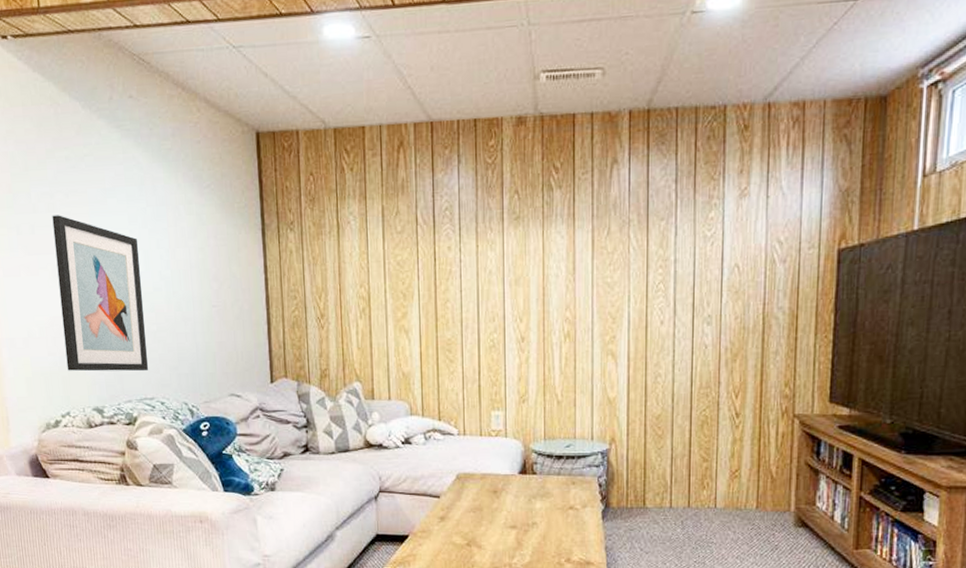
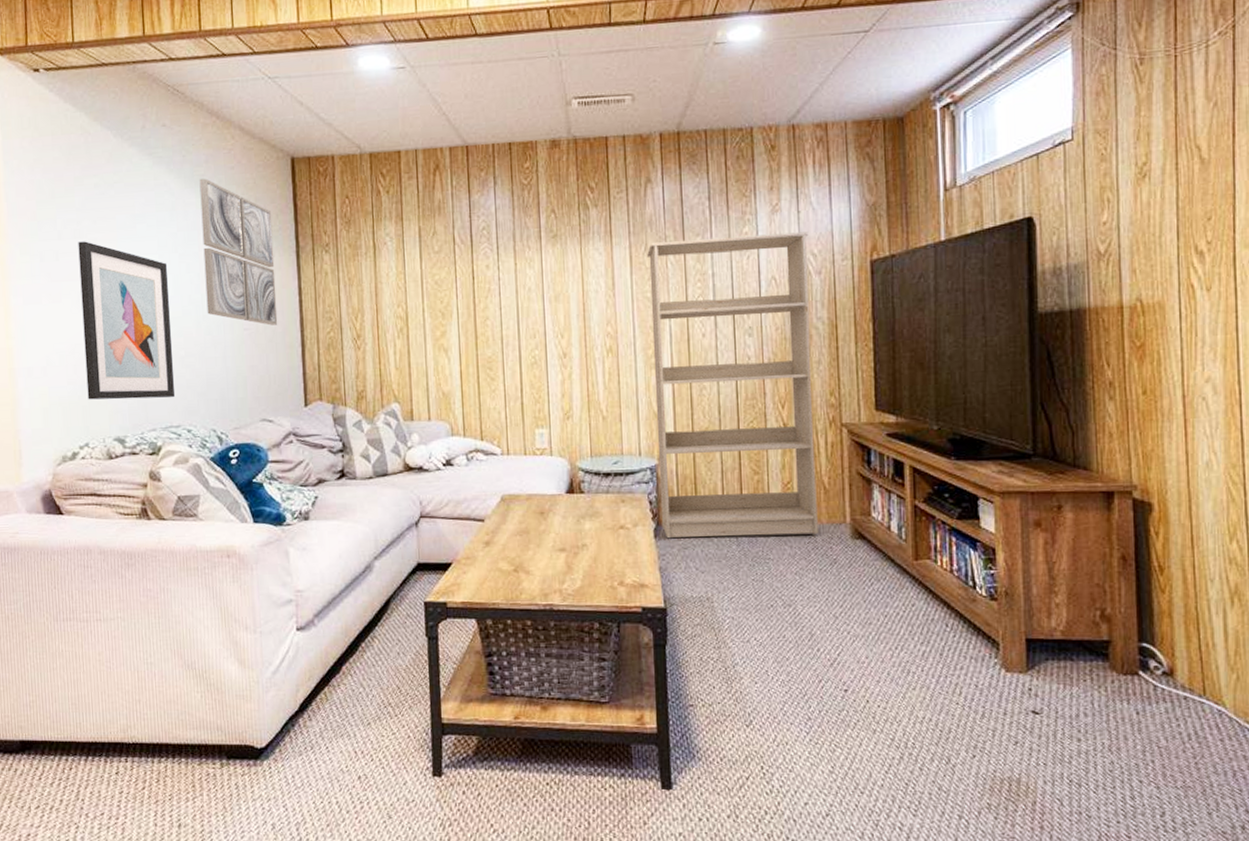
wall art: none [166,152,245,303] -> present [199,178,278,326]
bookcase: none [609,218,776,521] -> present [647,231,818,539]

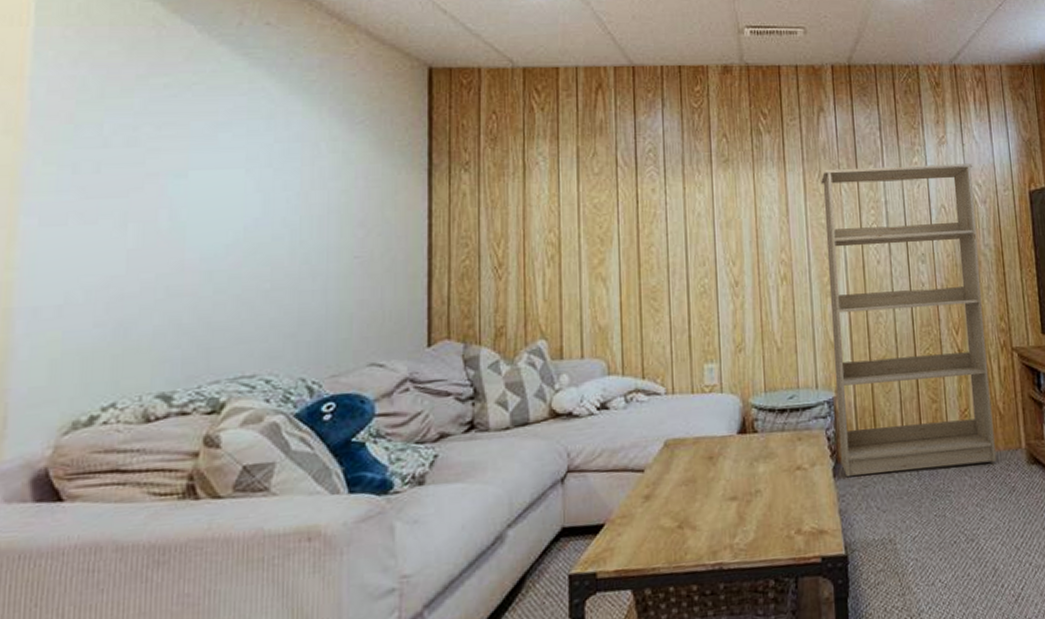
wall art: present [78,241,176,400] -> none [122,150,255,347]
wall art: present [199,178,278,326] -> none [306,84,400,253]

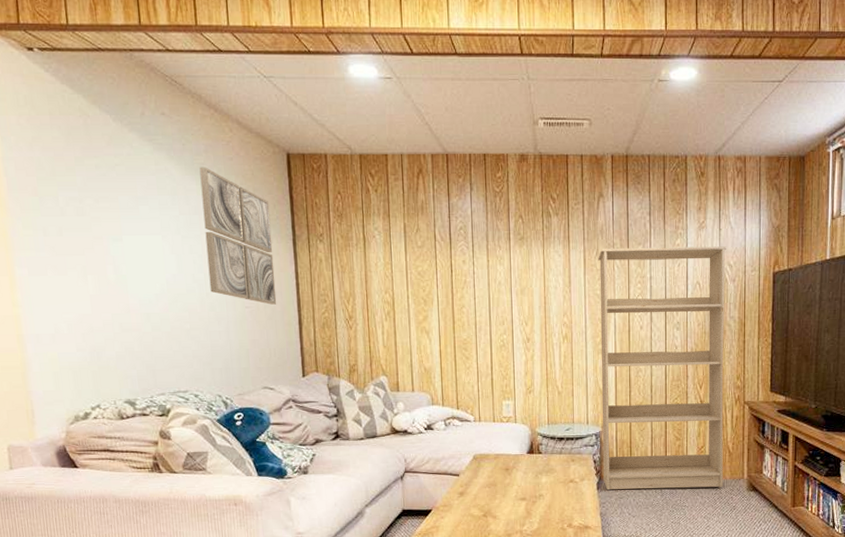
wall art: none [306,84,400,253] -> present [199,167,277,305]

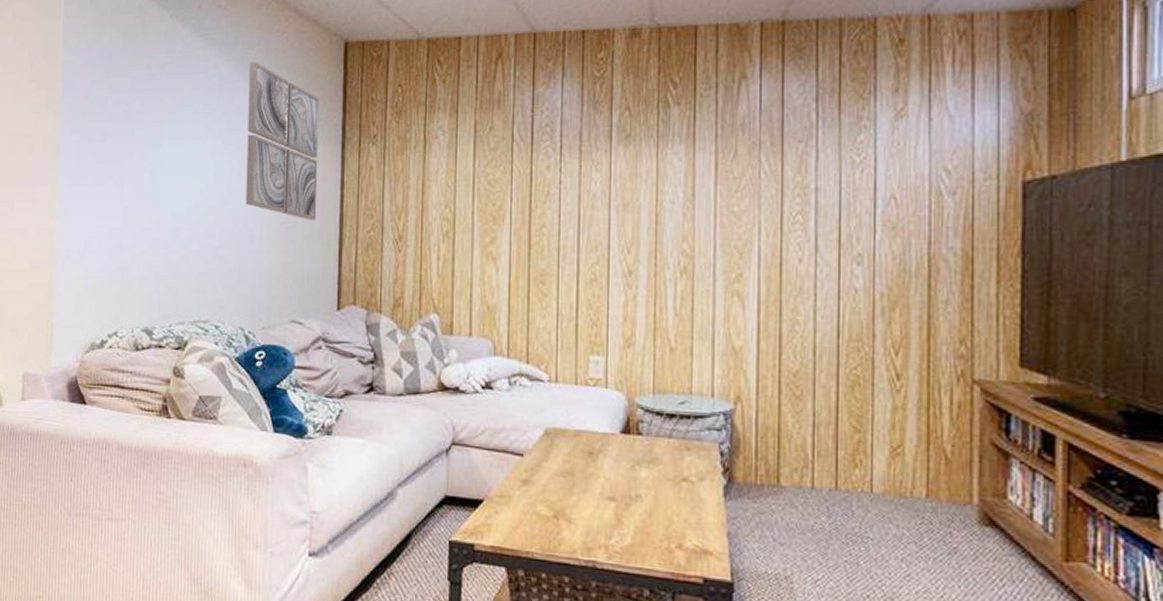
bookcase: present [598,246,727,491] -> none [733,143,942,514]

